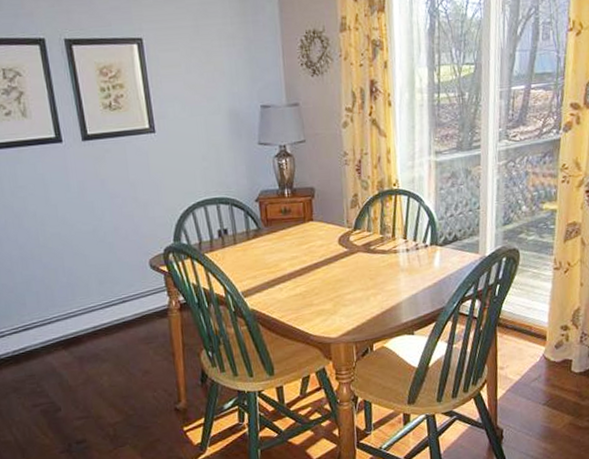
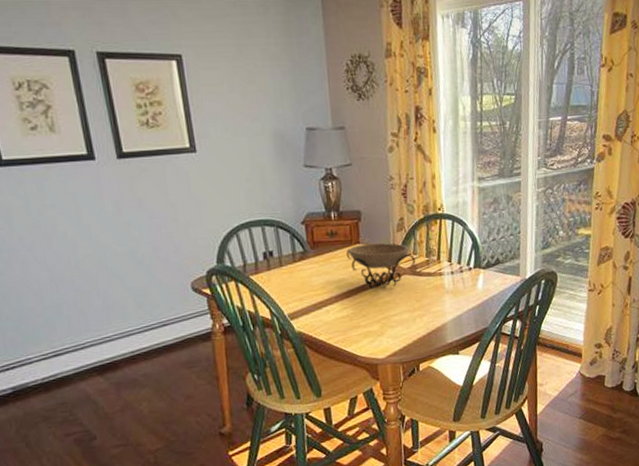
decorative bowl: none [300,219,370,267] -> present [346,242,416,289]

